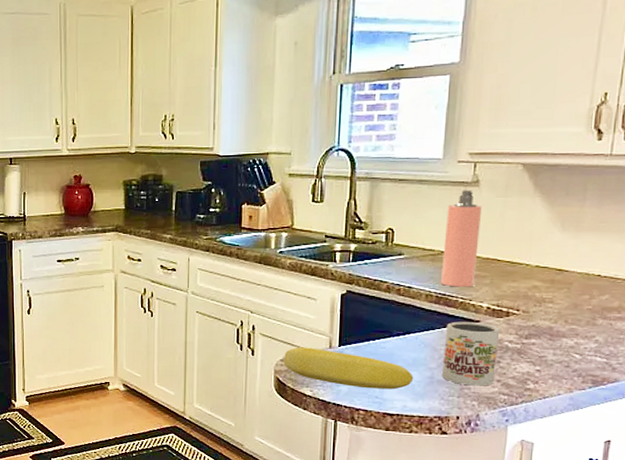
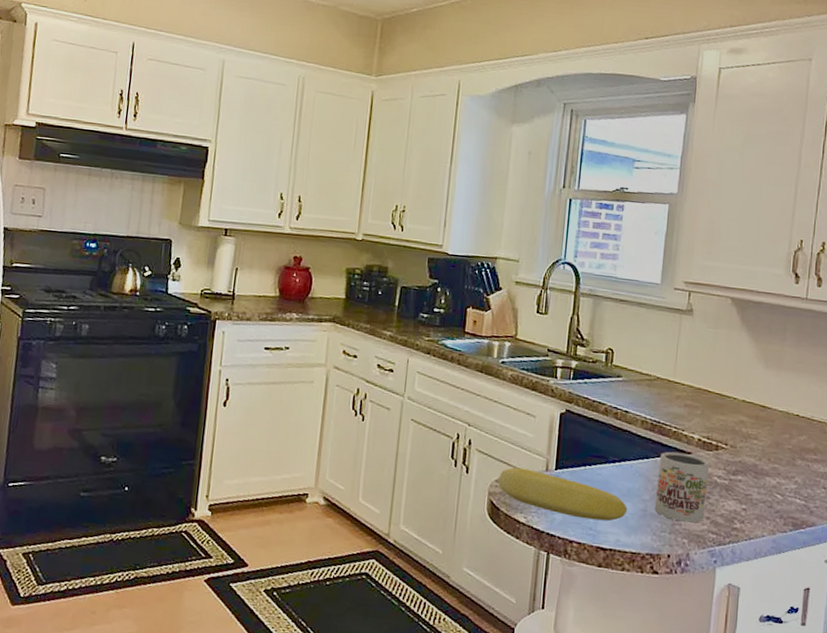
spray bottle: present [441,190,483,287] -> none [656,318,696,417]

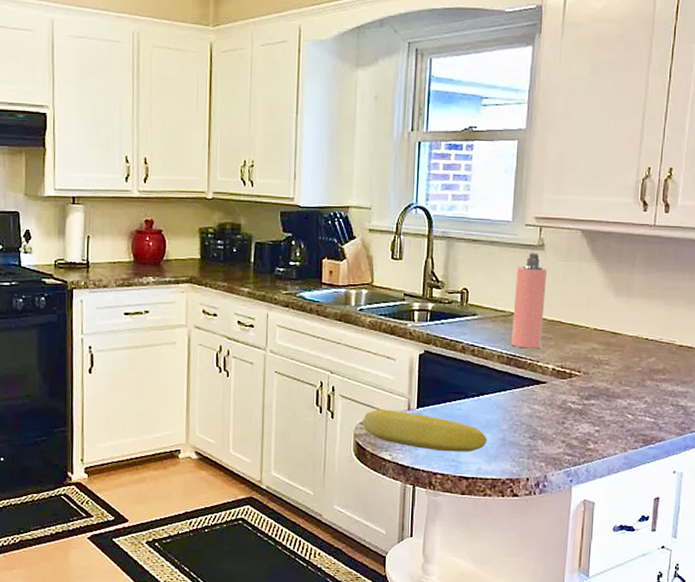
mug: present [654,451,710,523] -> none [512,382,564,447]
spray bottle: none [656,318,696,417] -> present [512,253,548,349]

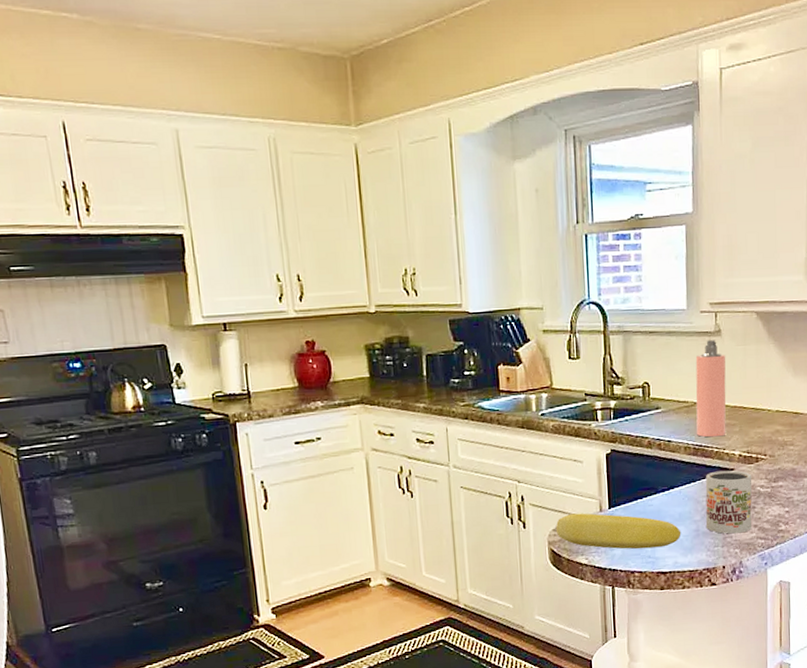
mug: none [512,382,564,447] -> present [705,470,752,534]

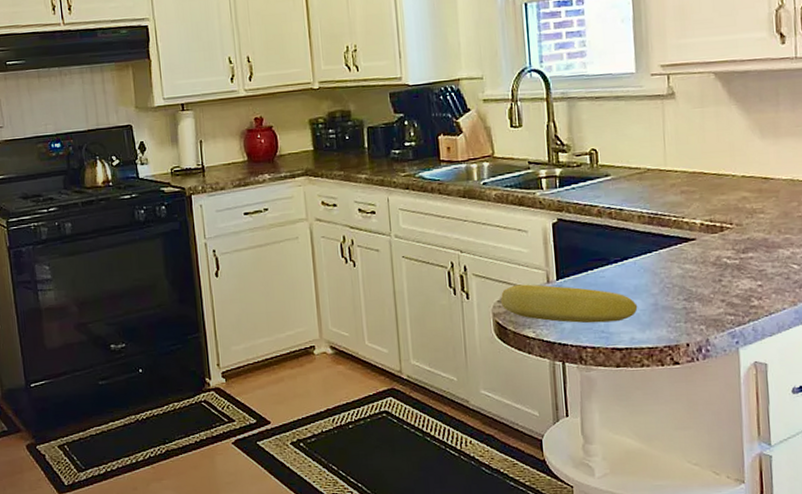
spray bottle: present [695,340,726,438] -> none [647,103,685,205]
mug: present [705,470,752,534] -> none [663,240,719,309]

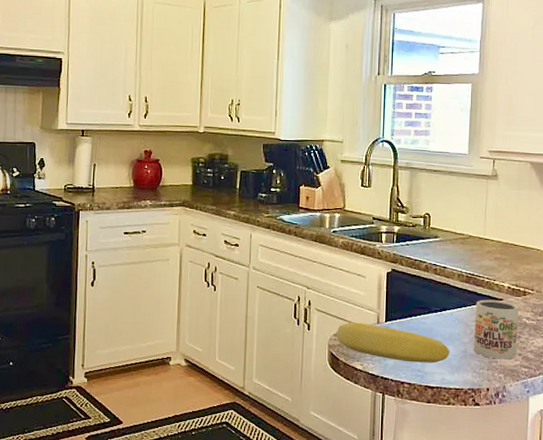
mug: none [663,240,719,309] -> present [473,299,519,360]

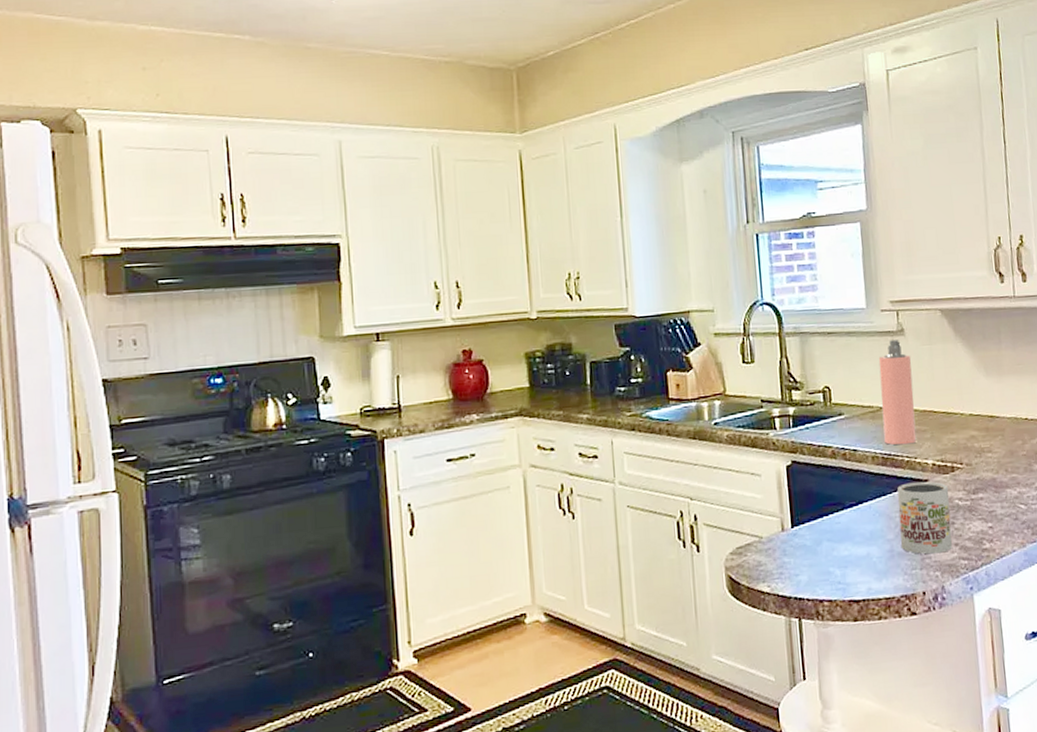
banana: present [336,322,450,363] -> none [733,533,874,575]
spray bottle: none [470,183,501,269] -> present [878,340,917,445]

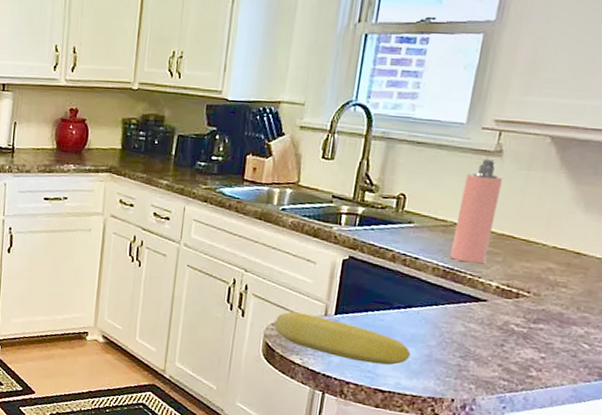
banana: none [733,533,874,575] -> present [274,311,411,365]
mug: present [897,481,952,555] -> none [440,298,508,369]

